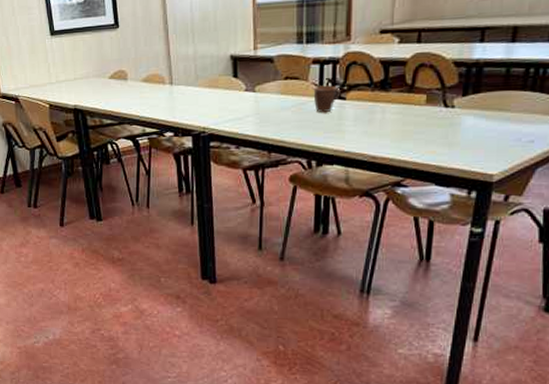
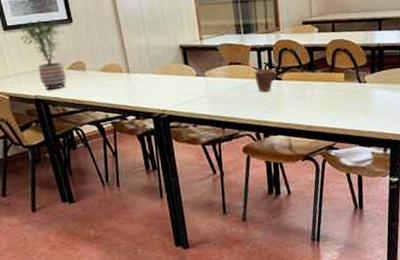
potted plant: none [64,23,109,99] -> present [19,18,66,89]

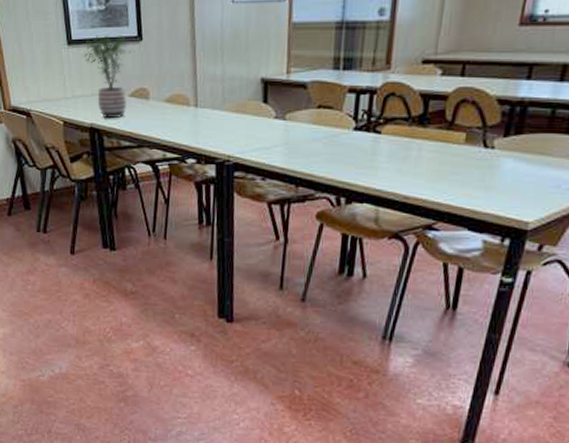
mug: present [254,68,277,92] -> none [347,117,376,146]

